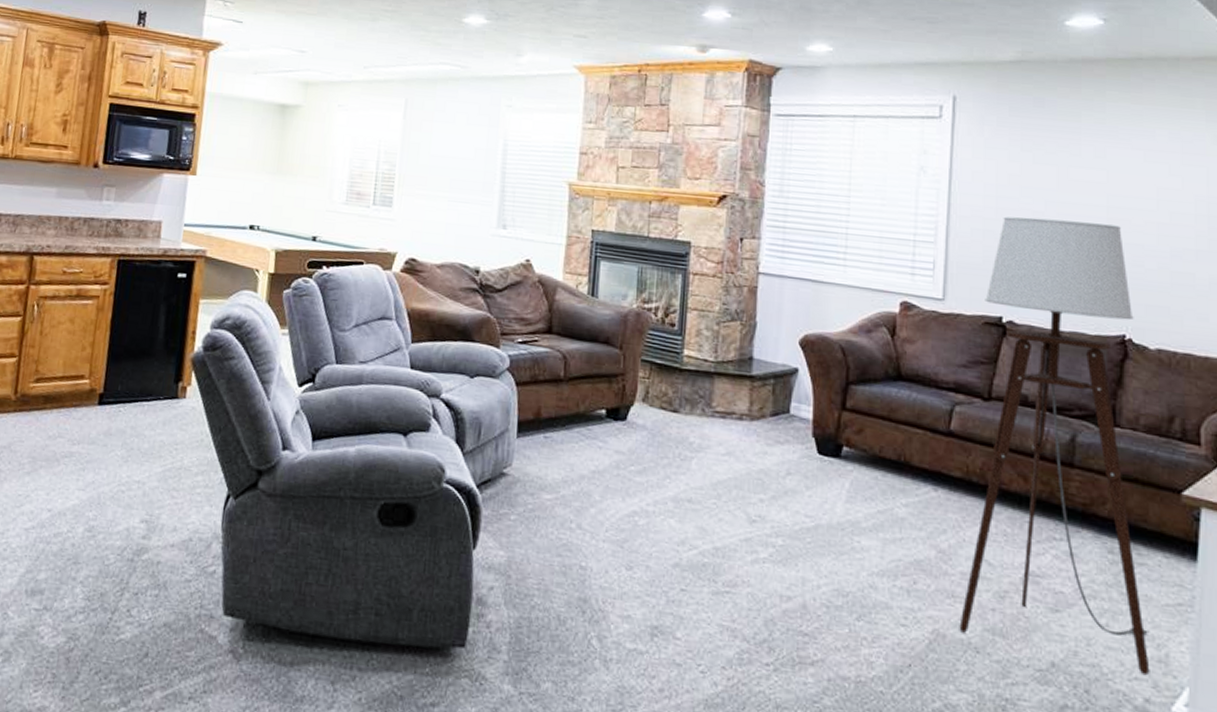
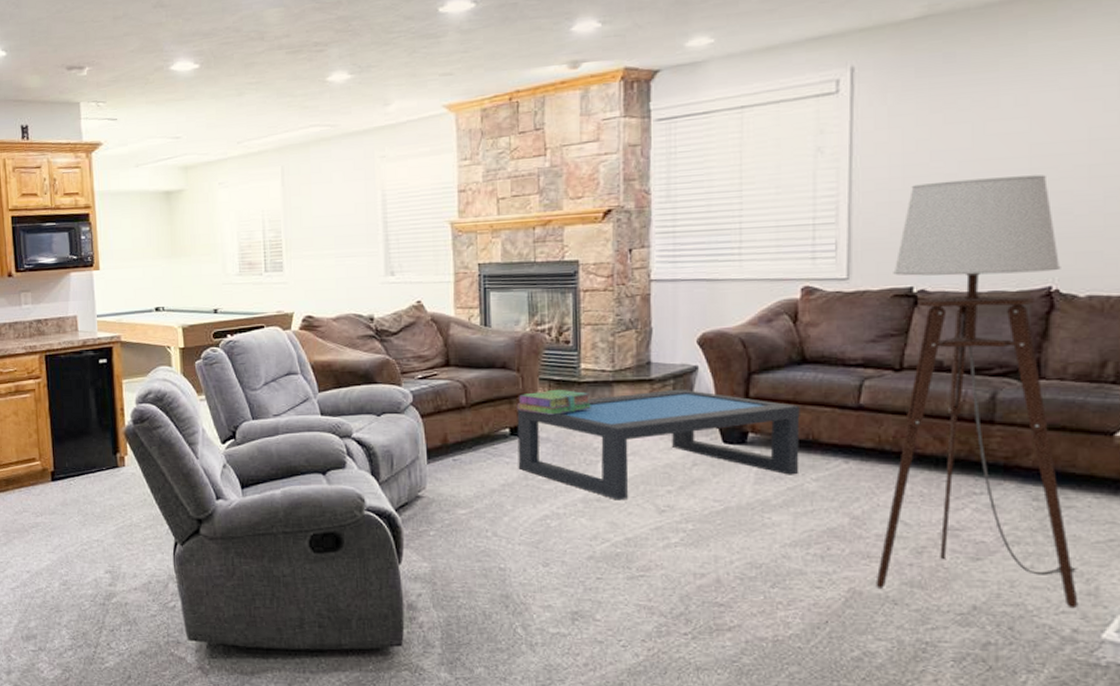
coffee table: none [611,388,894,504] -> present [517,389,800,501]
stack of books: none [615,373,692,402] -> present [516,389,593,415]

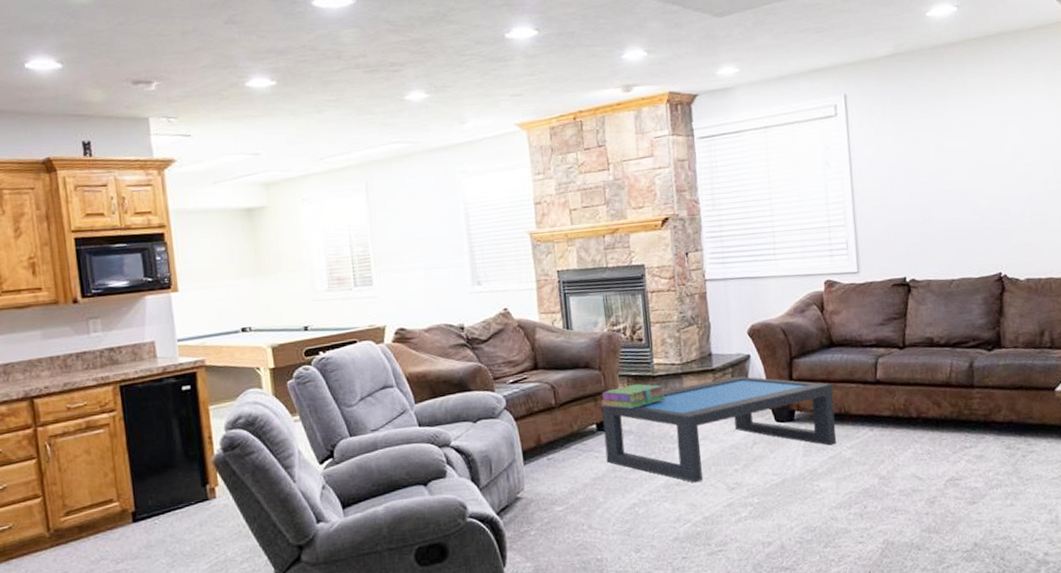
floor lamp: present [876,175,1078,609] -> none [890,183,1046,537]

